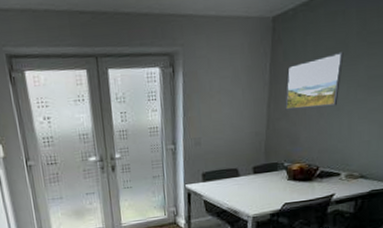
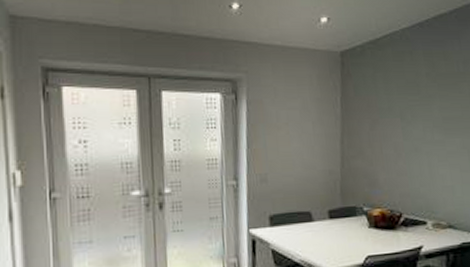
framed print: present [285,51,344,110] -> none [359,91,416,148]

